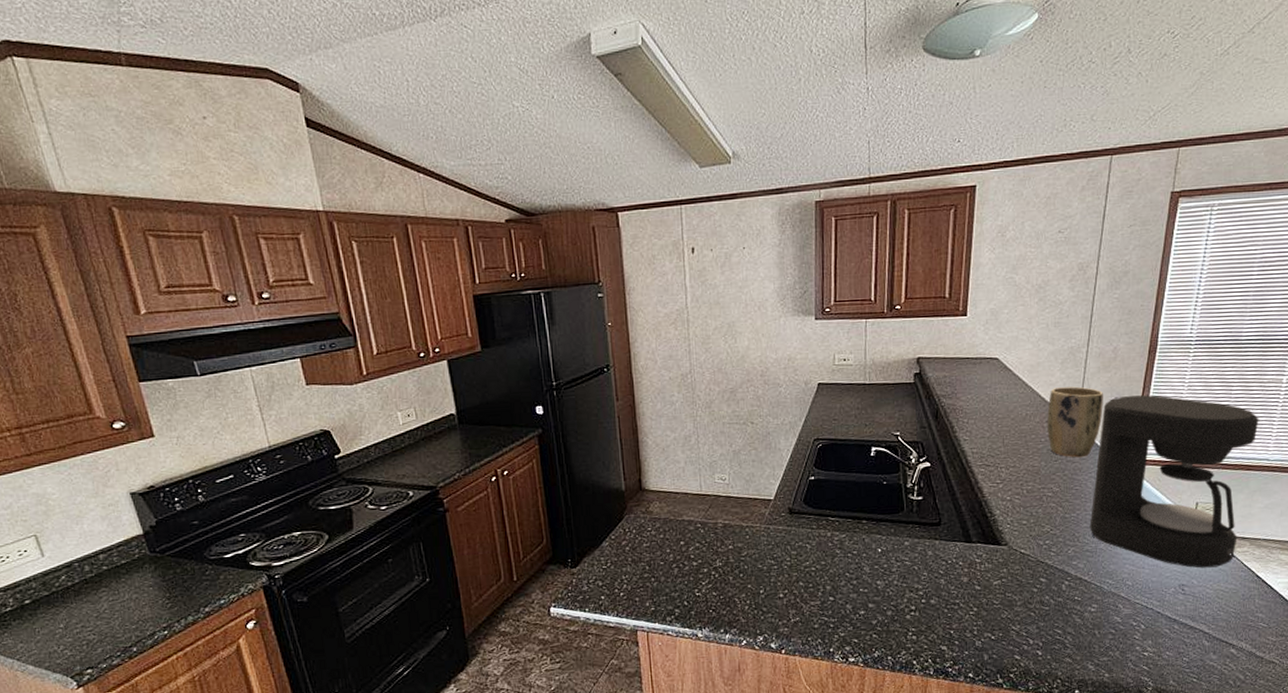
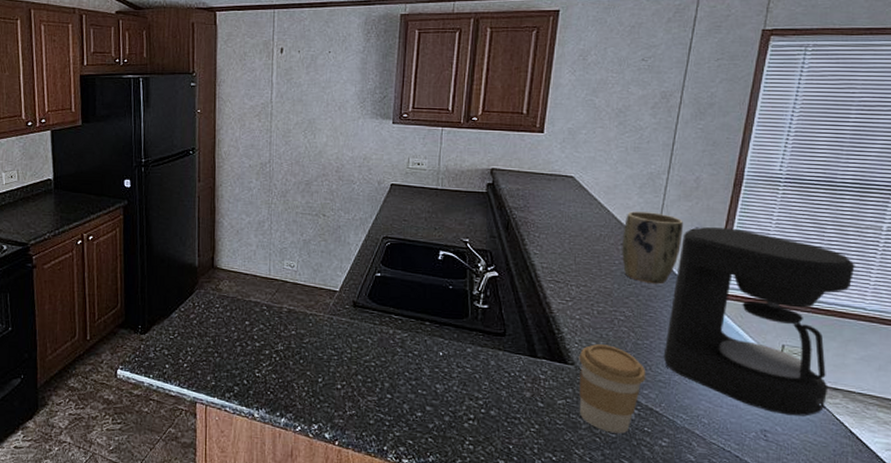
coffee cup: none [1011,522,1075,606] -> present [579,344,646,434]

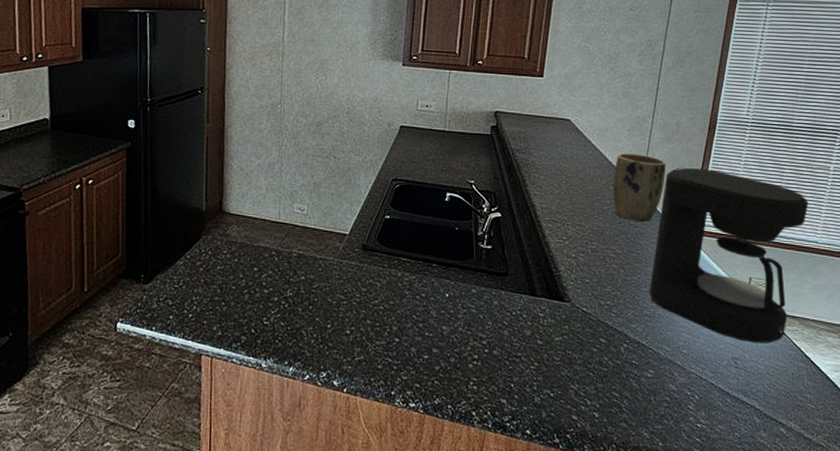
coffee cup: present [579,344,646,434] -> none [574,281,634,367]

